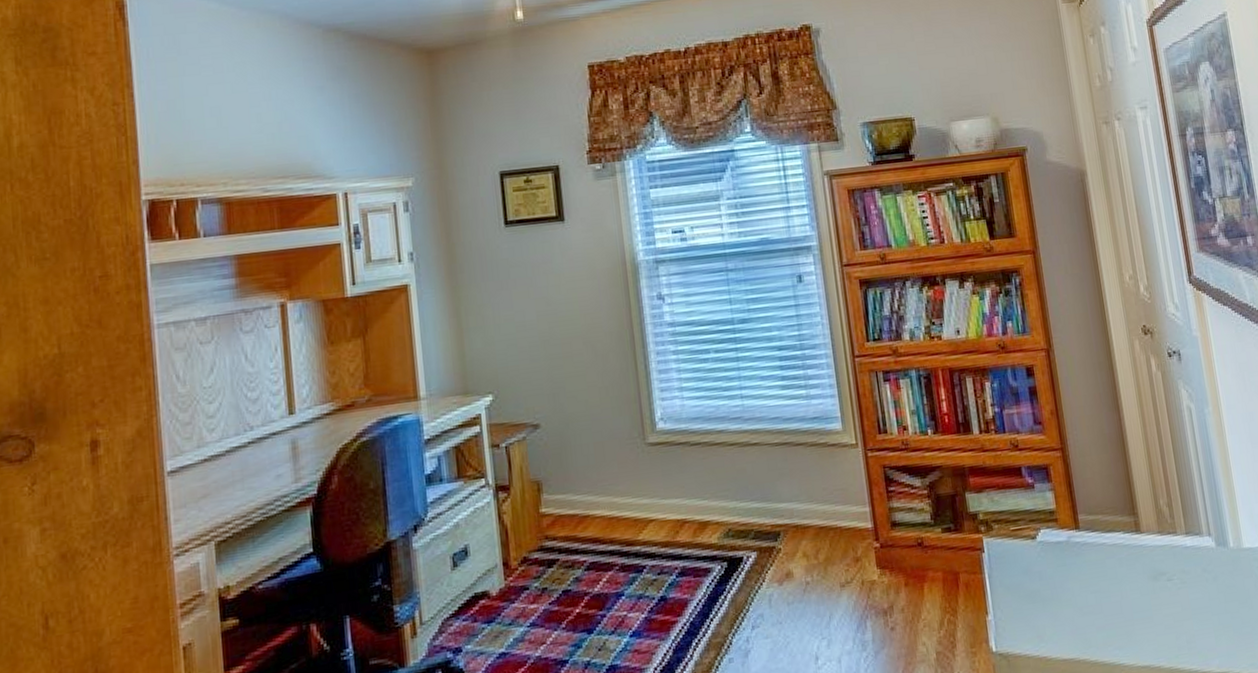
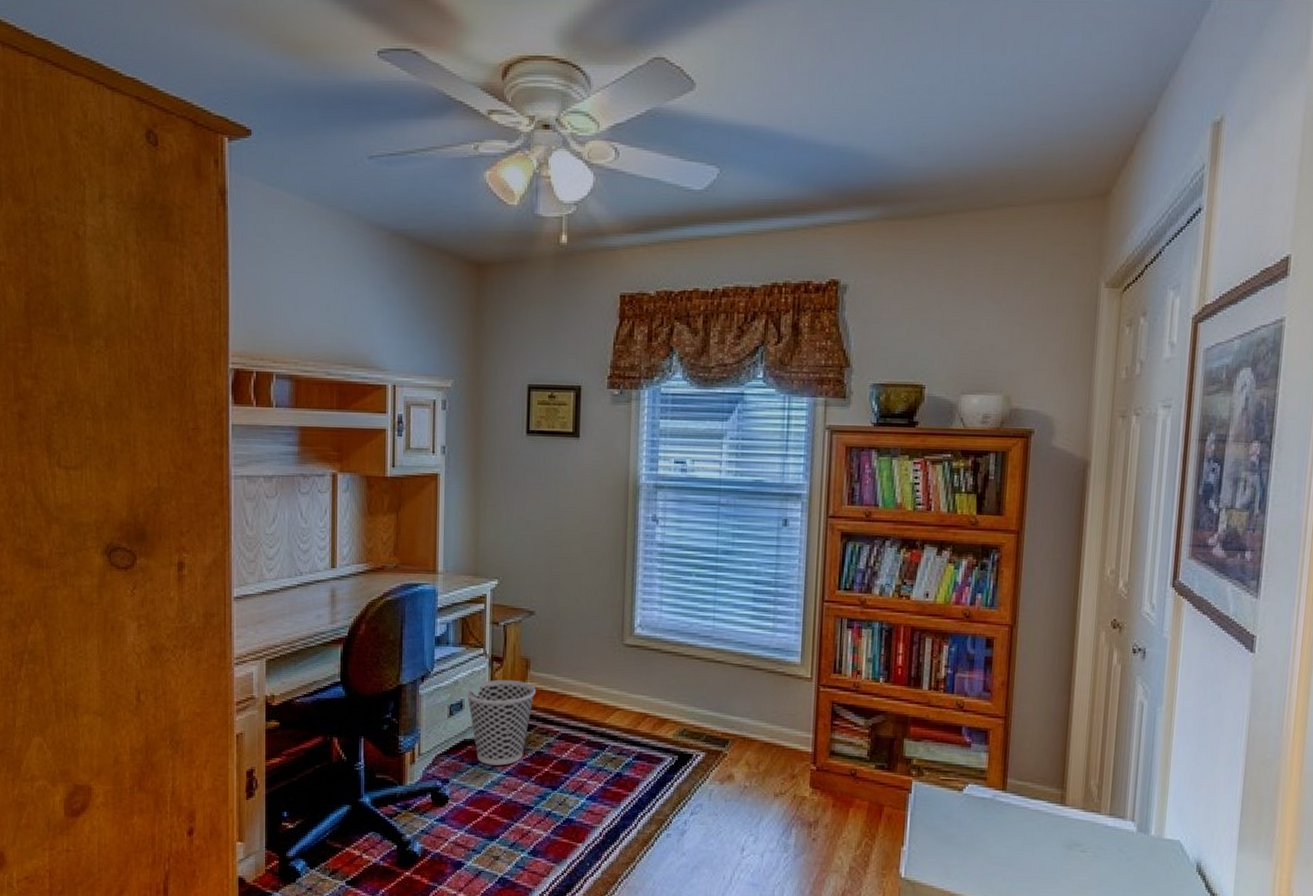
wastebasket: none [469,509,553,619] -> present [465,680,536,766]

